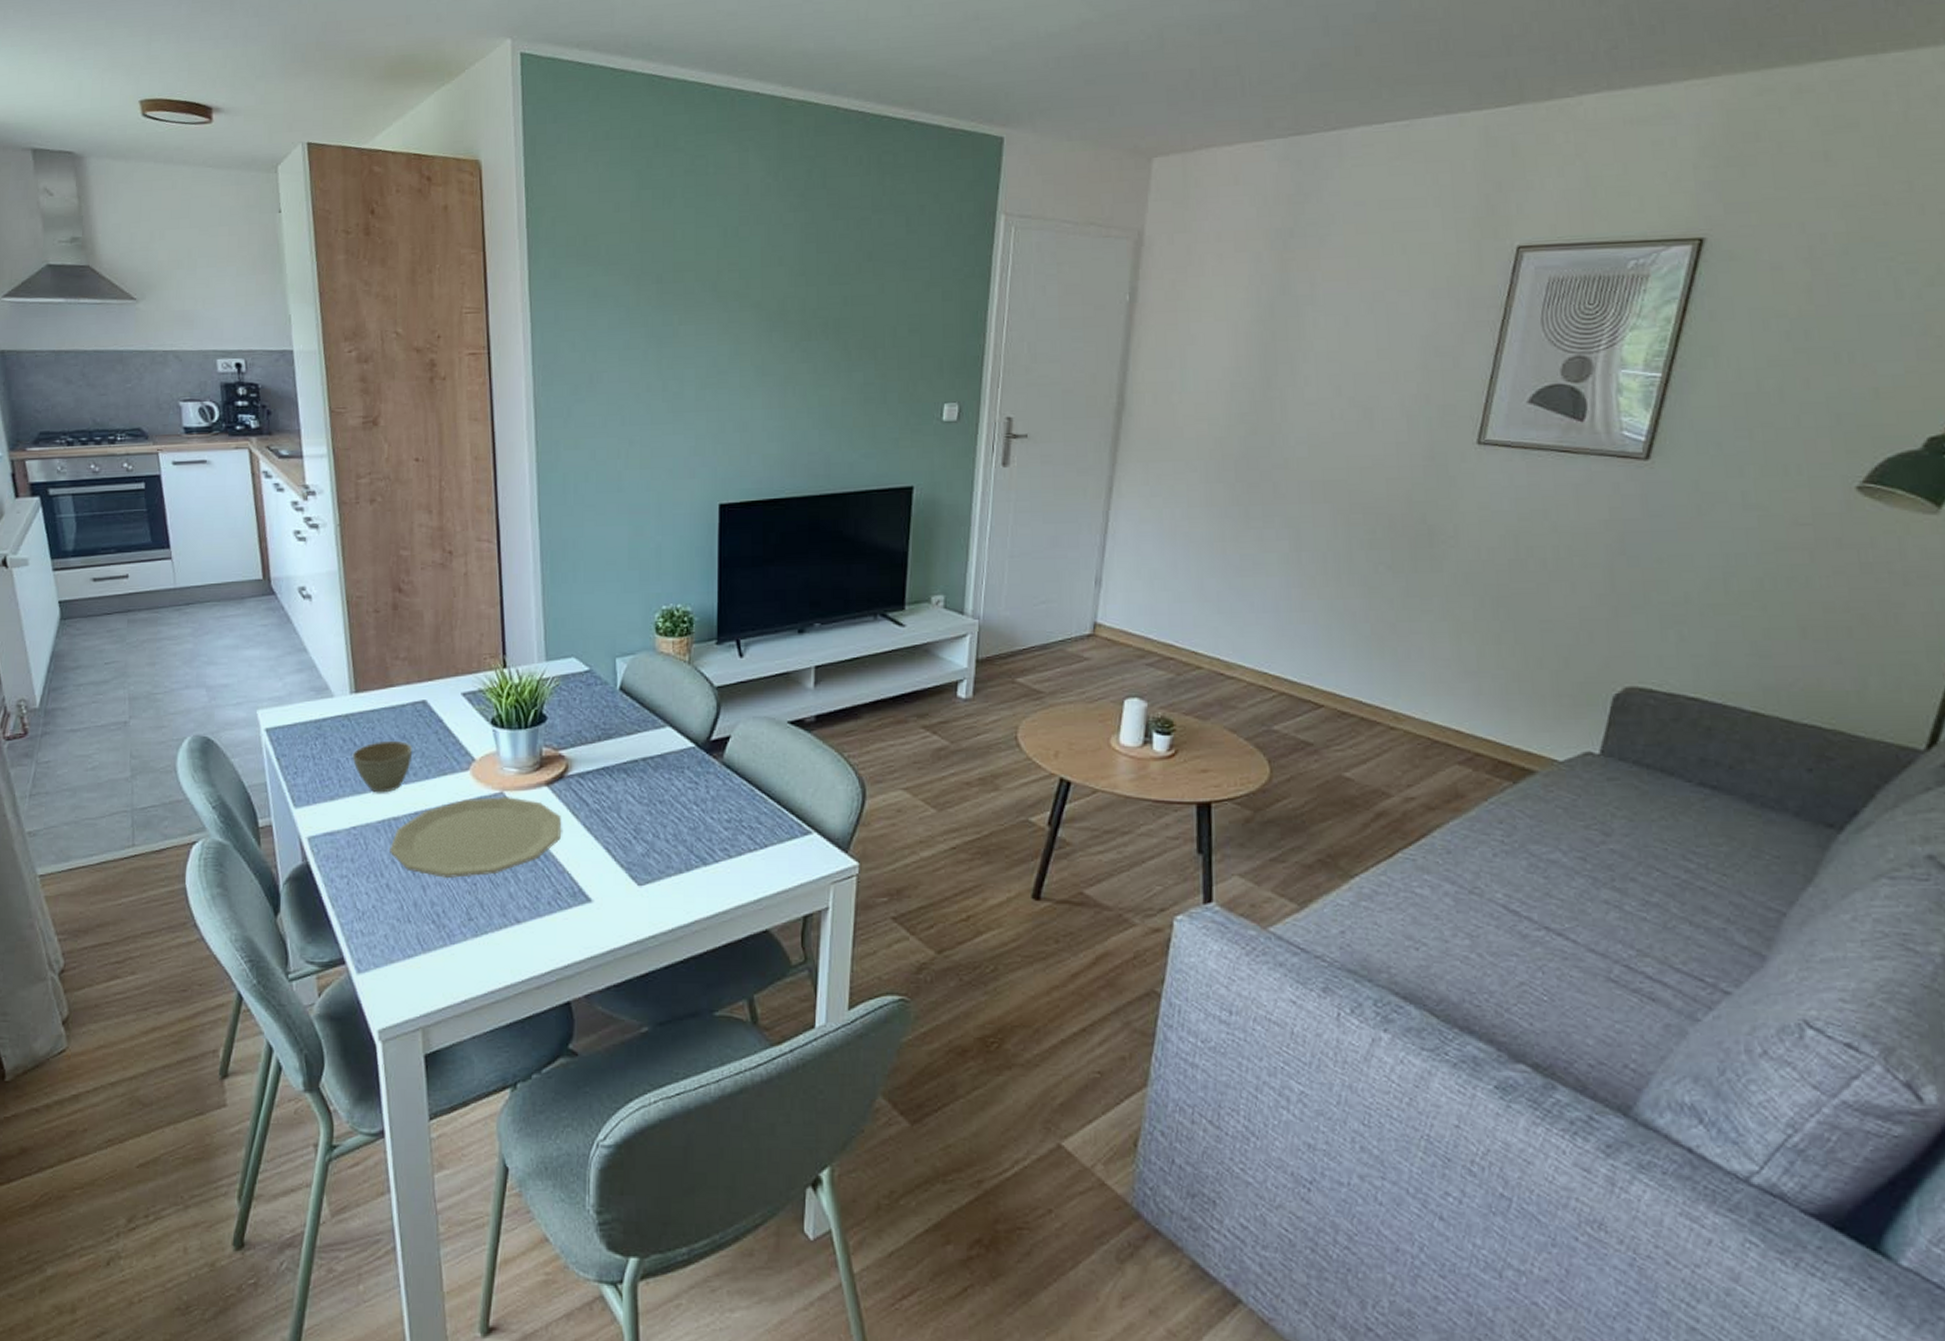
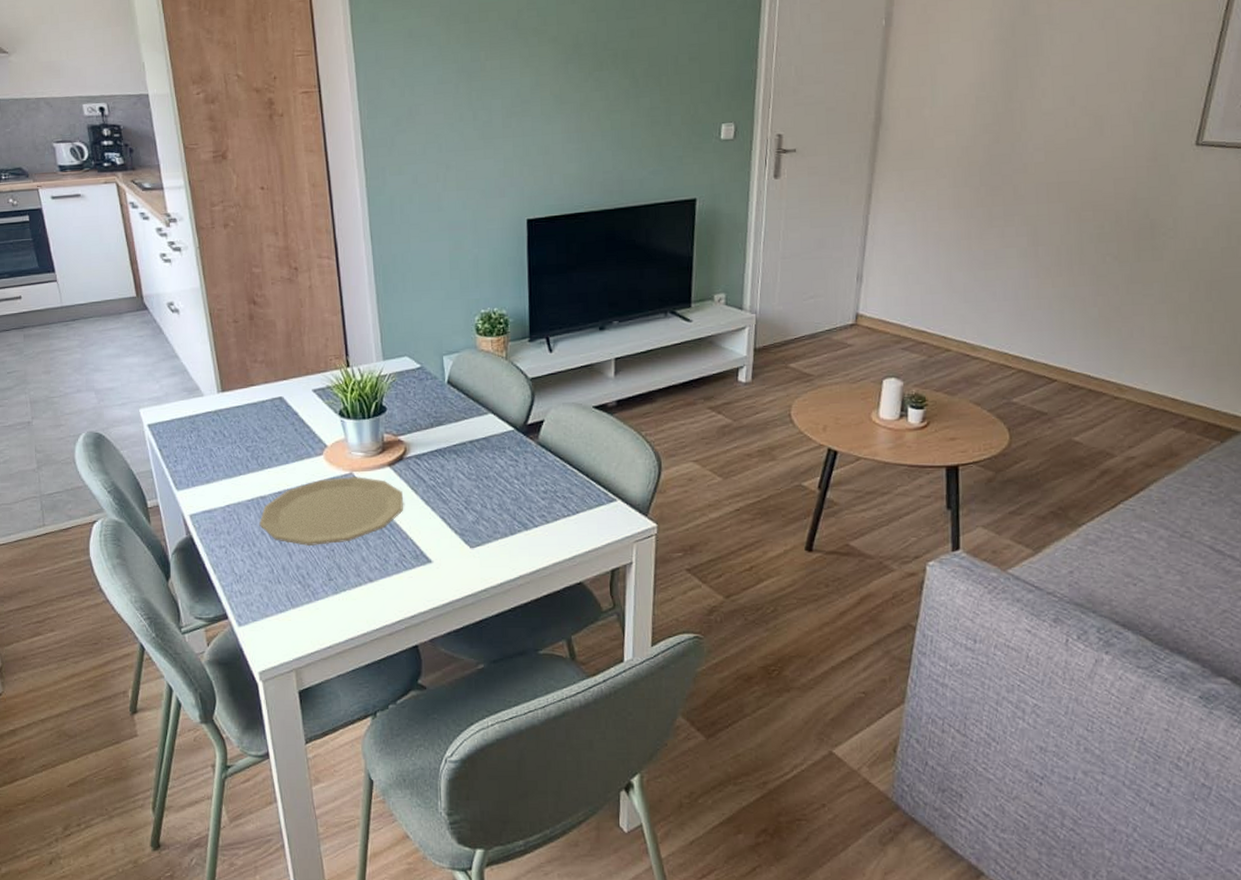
cup: present [352,740,413,793] -> none [222,431,274,477]

